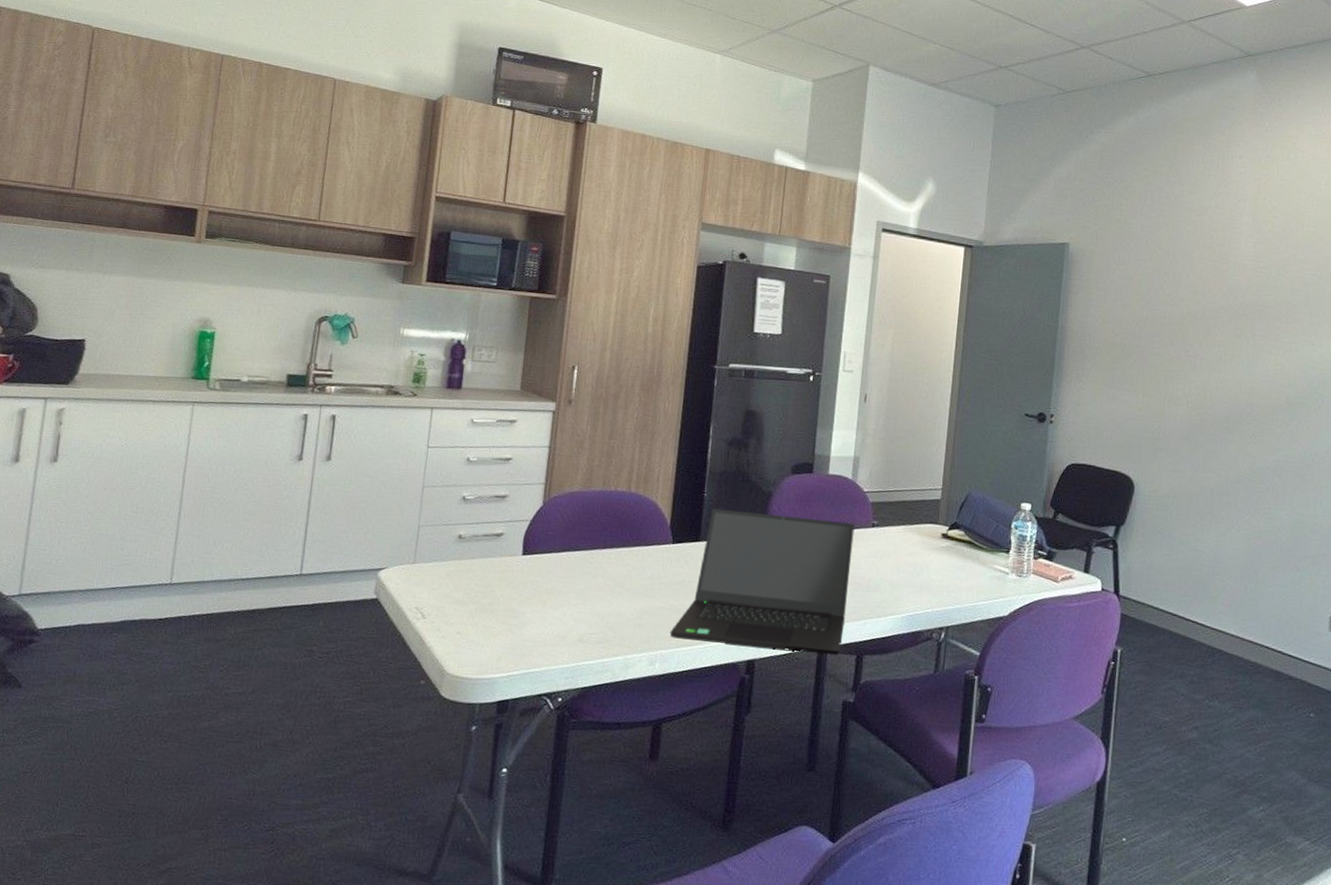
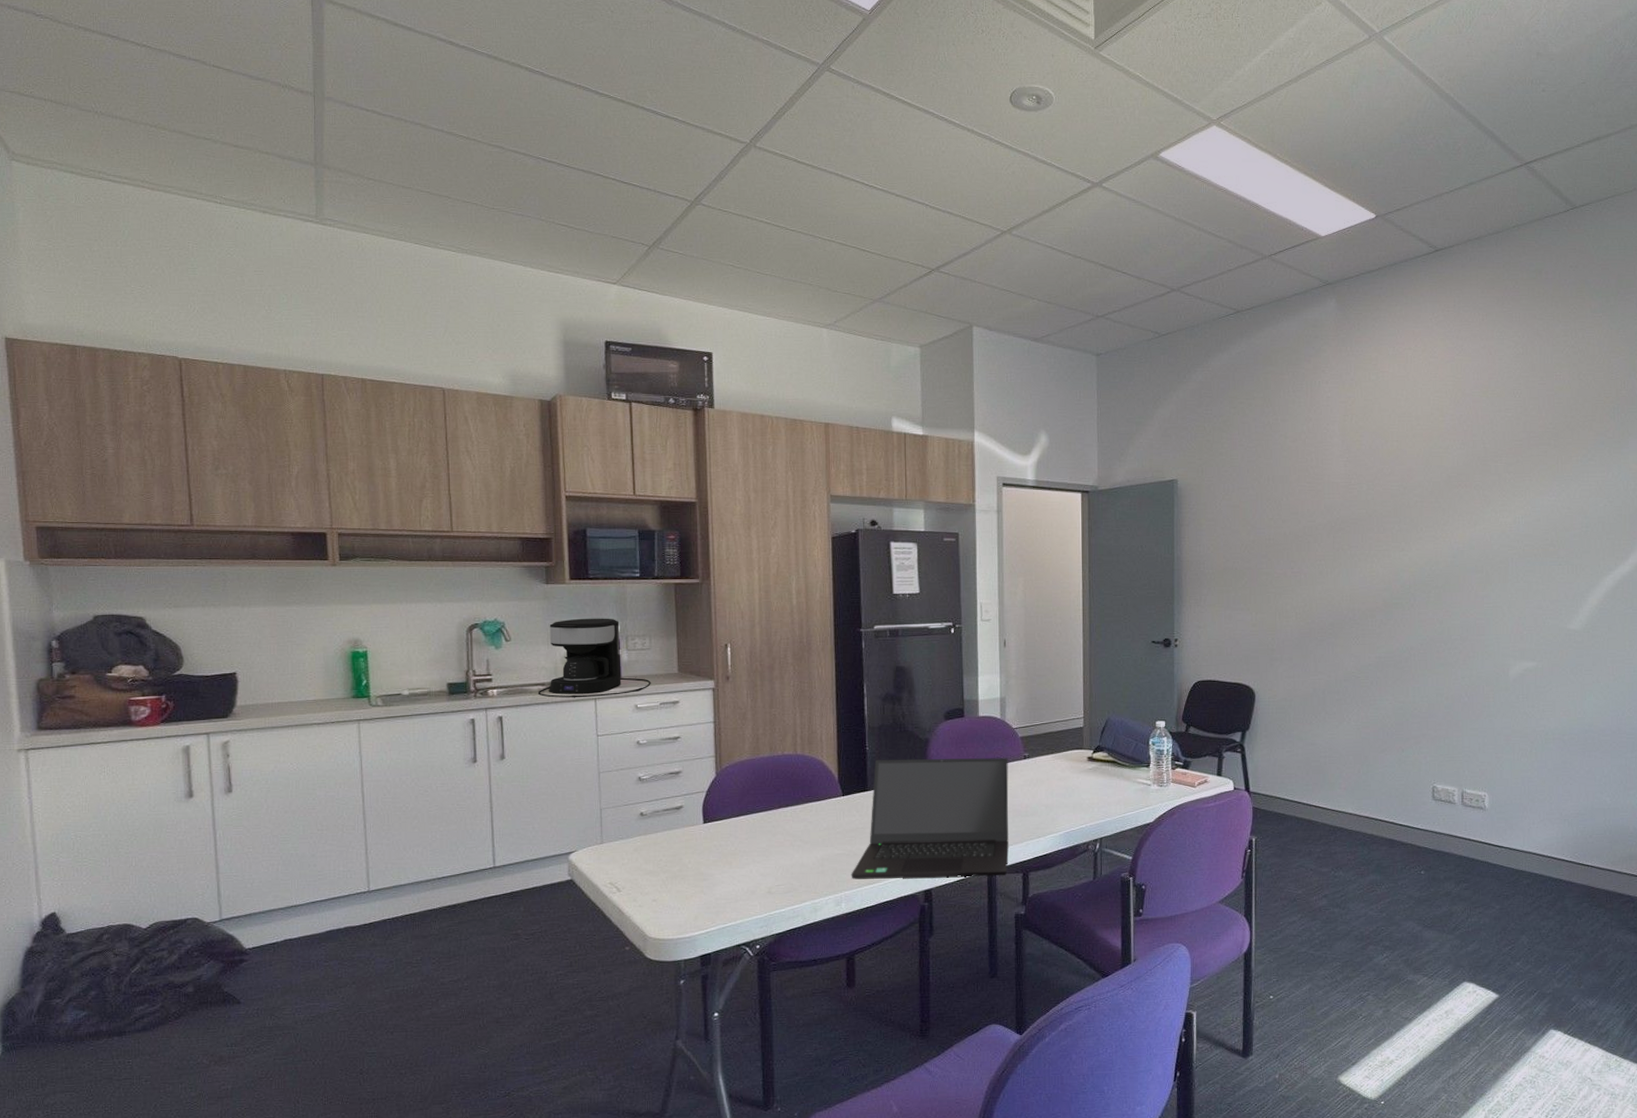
coffee maker: none [375,322,491,407] -> present [538,618,651,698]

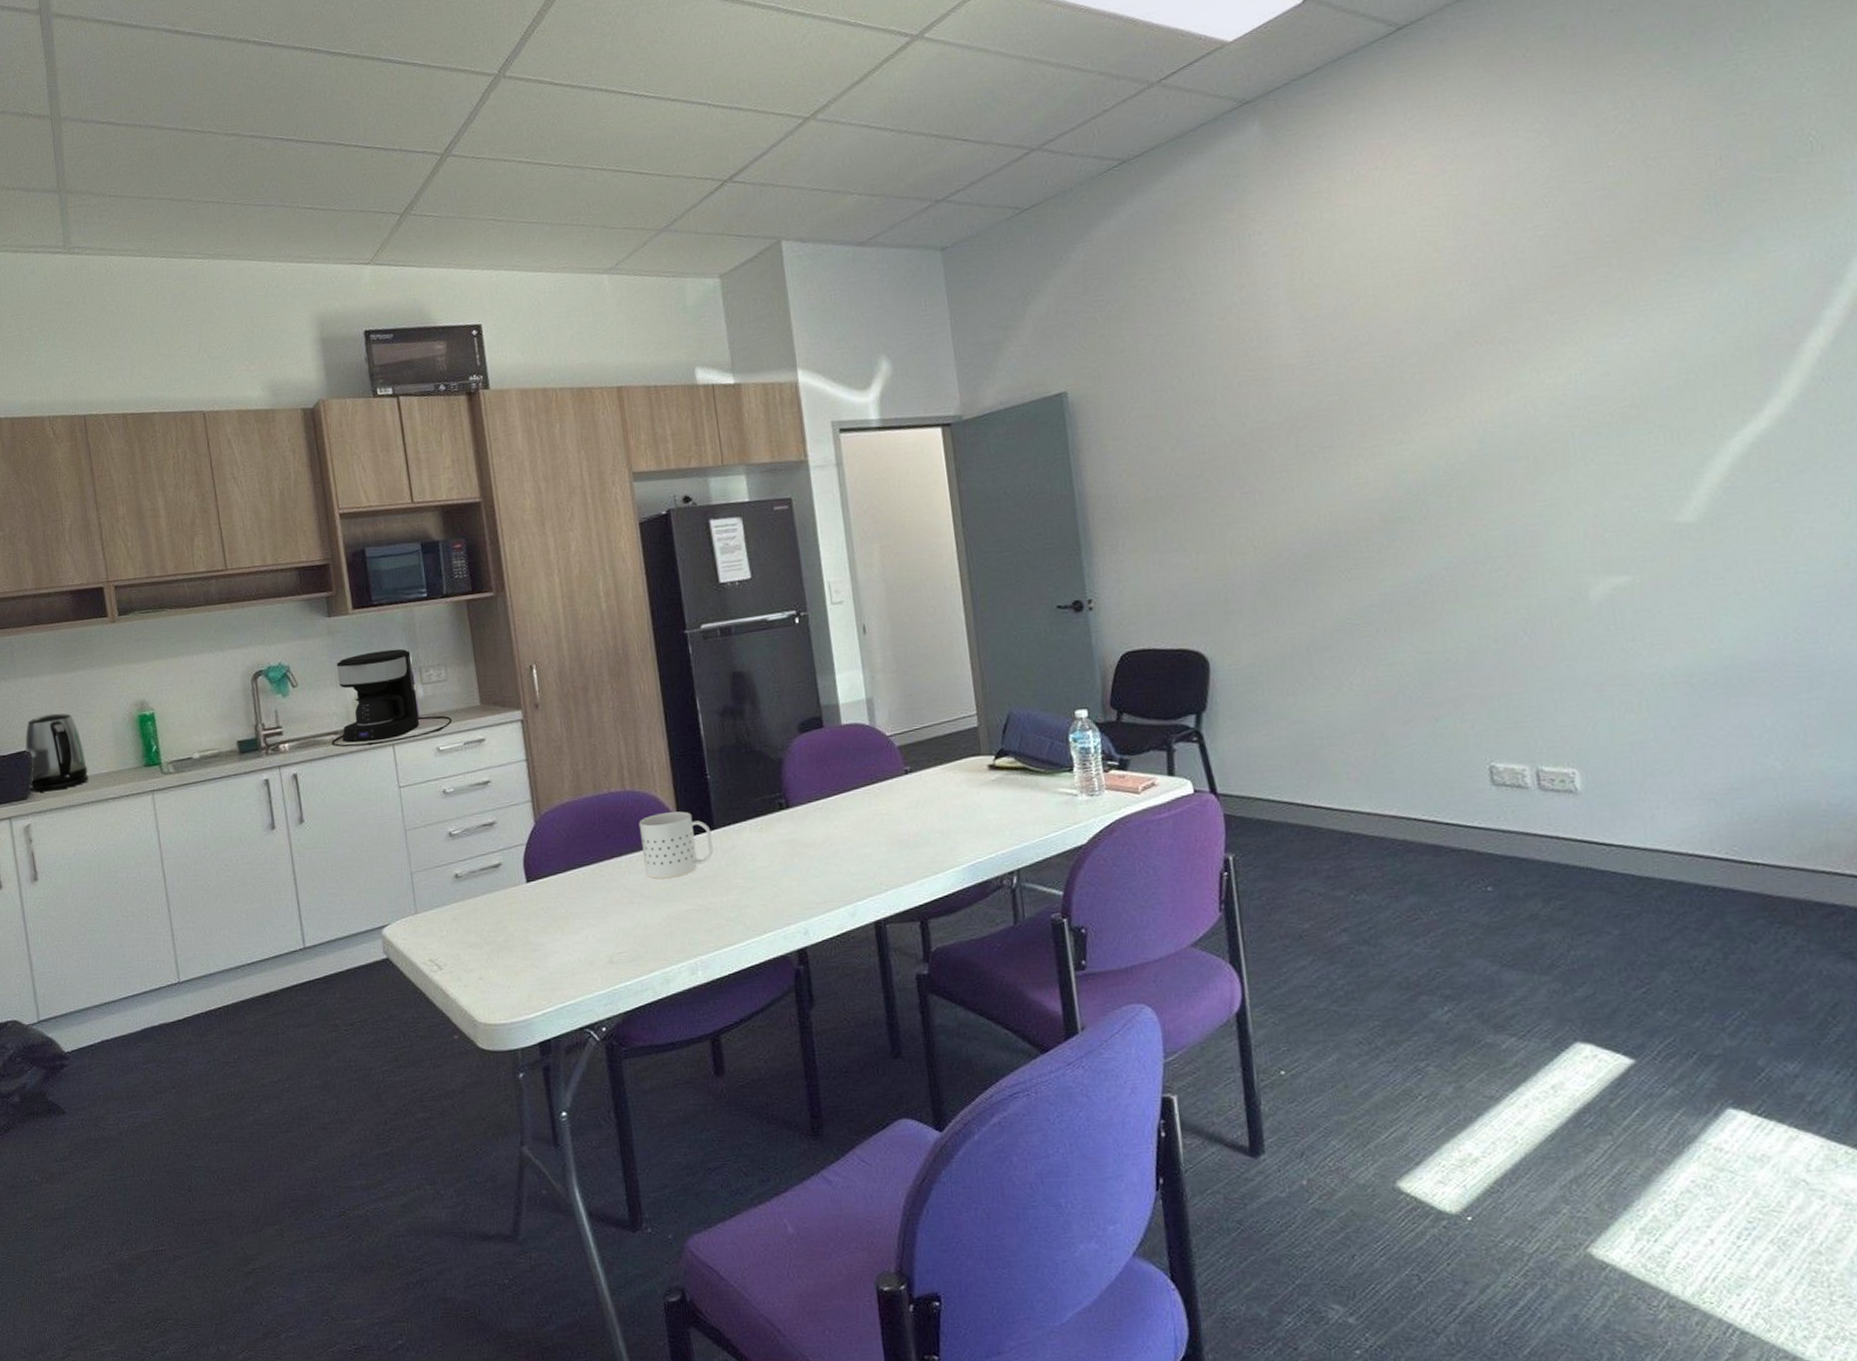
kettle: none [230,642,295,713] -> present [25,713,89,793]
mug: none [805,774,865,828] -> present [638,811,714,879]
laptop: present [851,758,1009,880] -> none [705,774,900,941]

